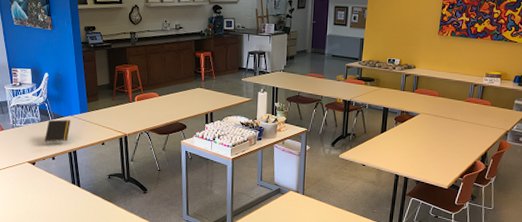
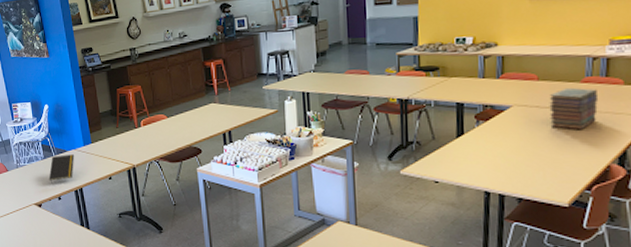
book stack: none [443,104,475,135] -> present [549,87,599,130]

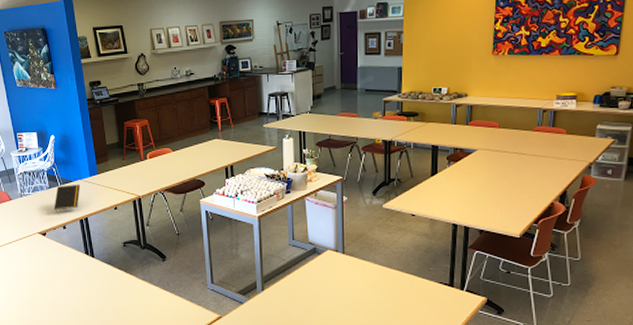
book stack: present [549,87,599,130] -> none [507,135,547,172]

